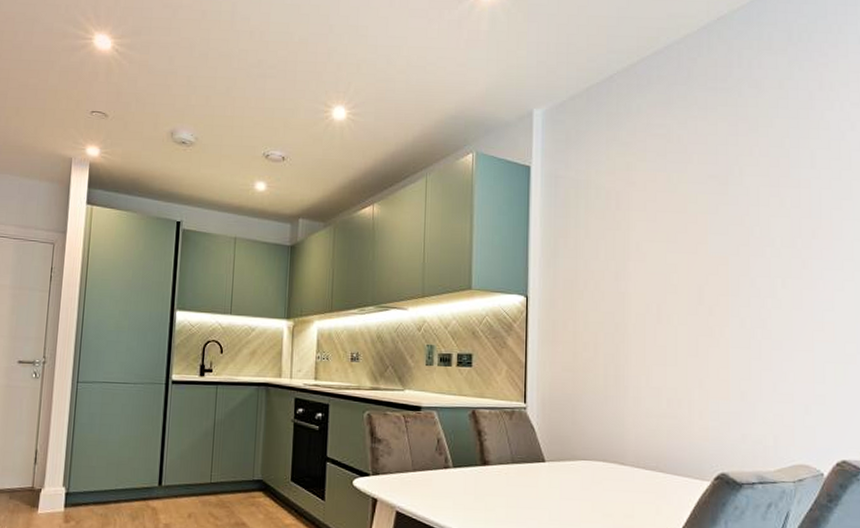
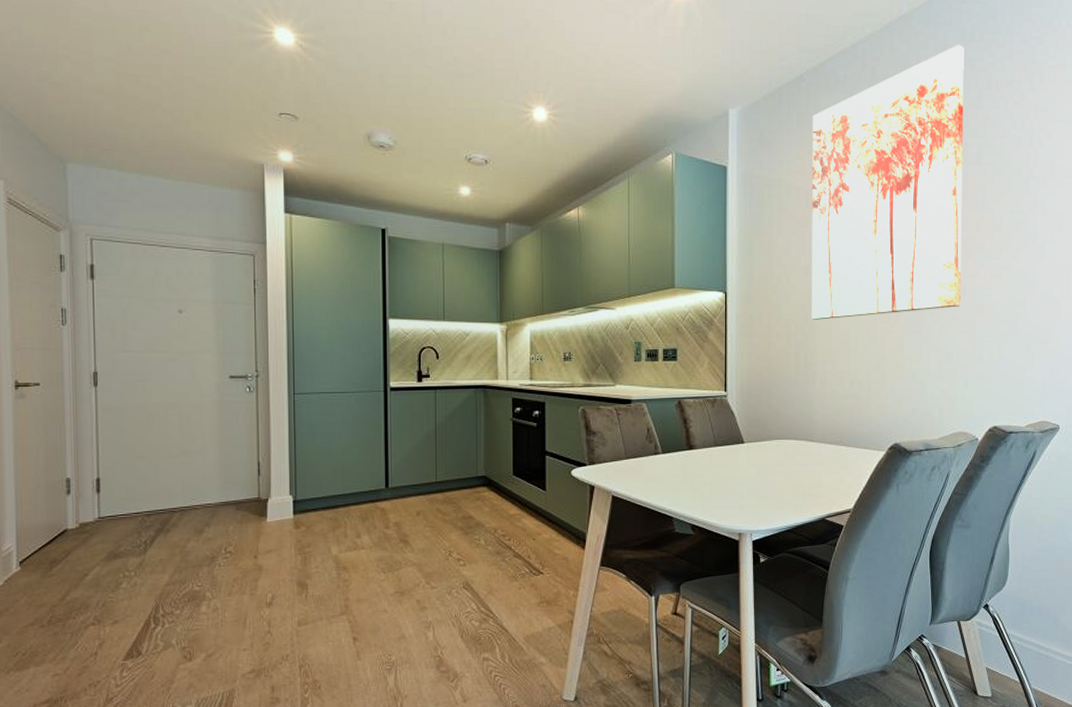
wall art: none [622,44,796,330] -> present [811,44,964,320]

